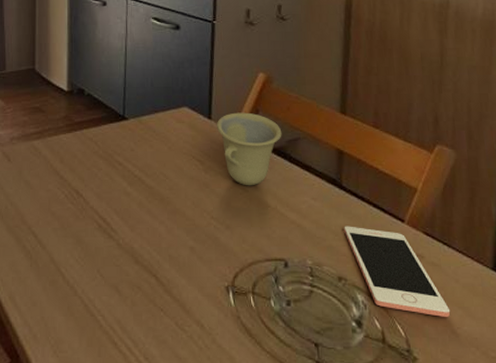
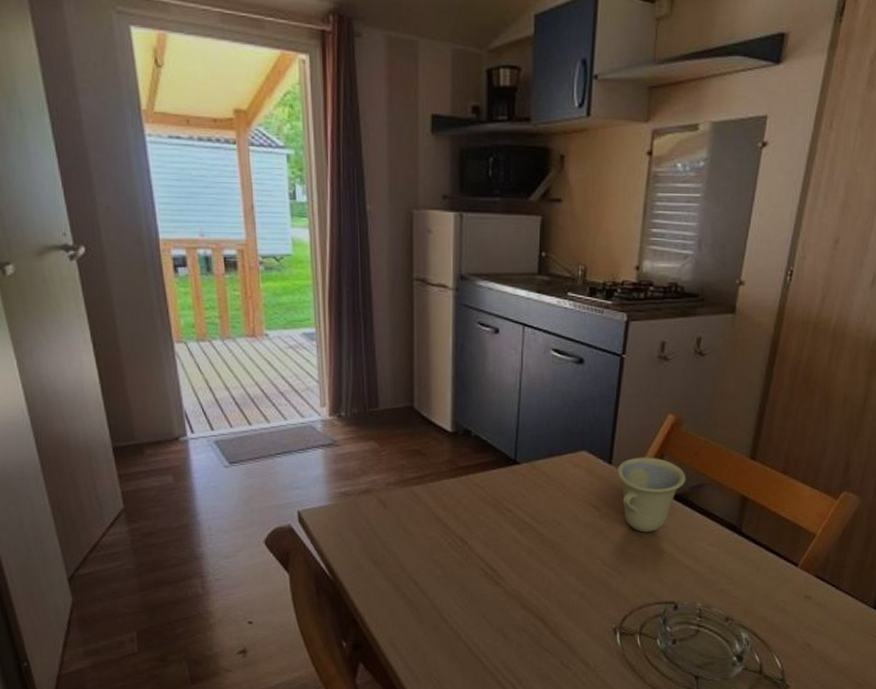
cell phone: present [344,226,451,317] -> none [737,570,828,650]

